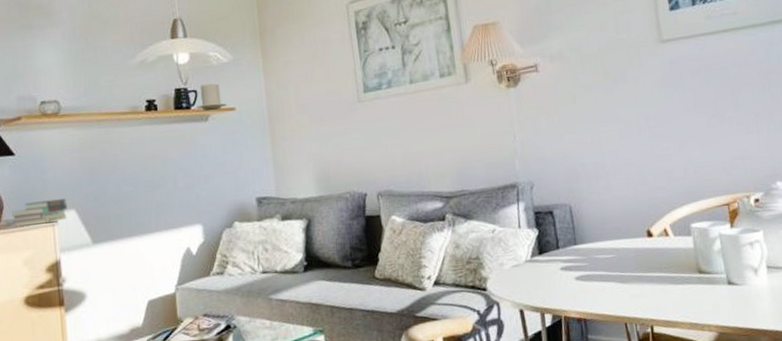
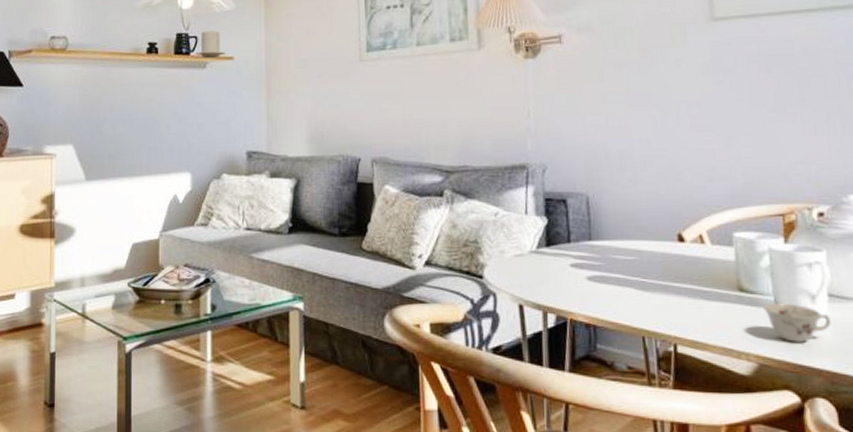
books: present [12,198,68,227] -> none [15,133,66,156]
teacup: none [718,278,771,311] -> present [763,303,831,343]

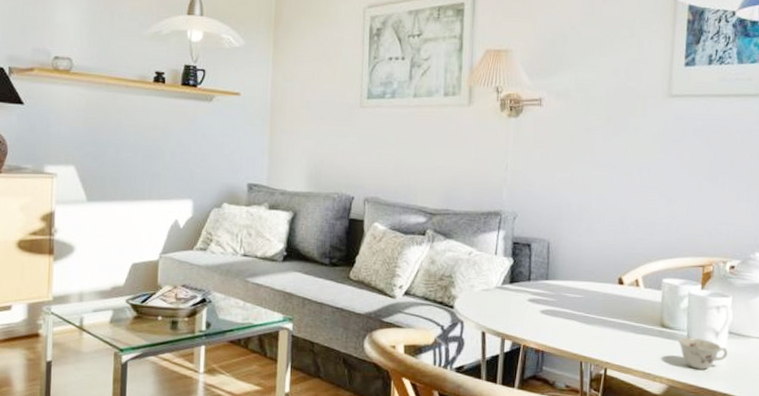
candle: present [196,31,226,58] -> none [203,65,233,93]

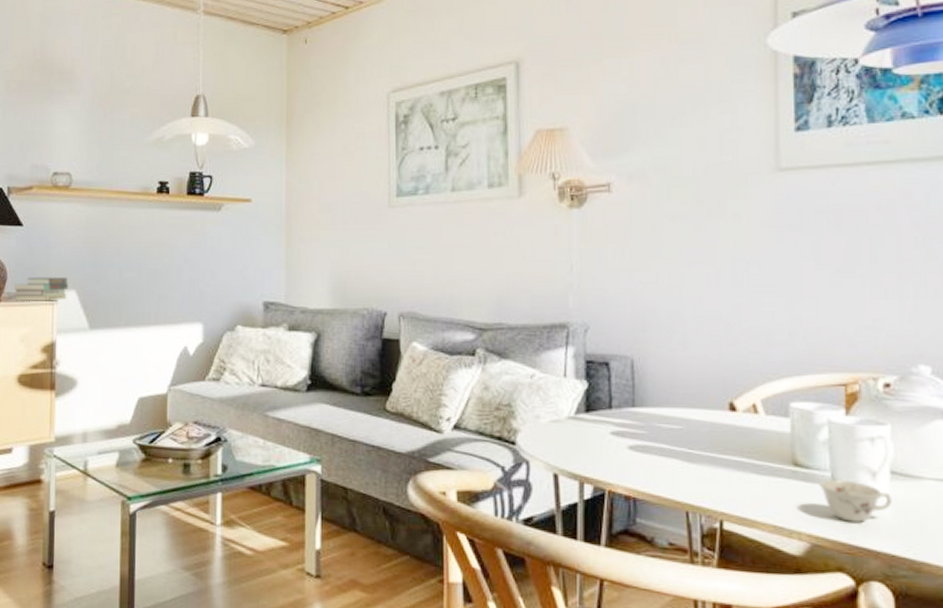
books: none [14,152,68,175] -> present [14,277,69,301]

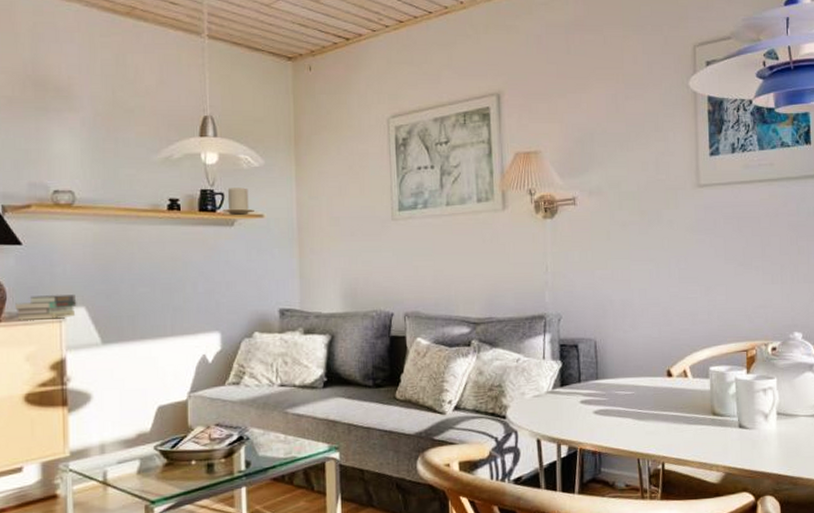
candle: none [210,170,243,200] -> present [222,187,256,216]
teacup: present [819,479,892,523] -> none [730,422,778,453]

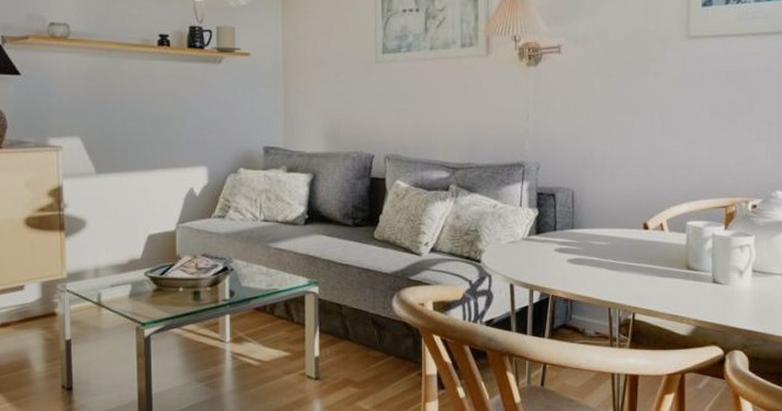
books: present [15,295,77,320] -> none [15,125,73,148]

